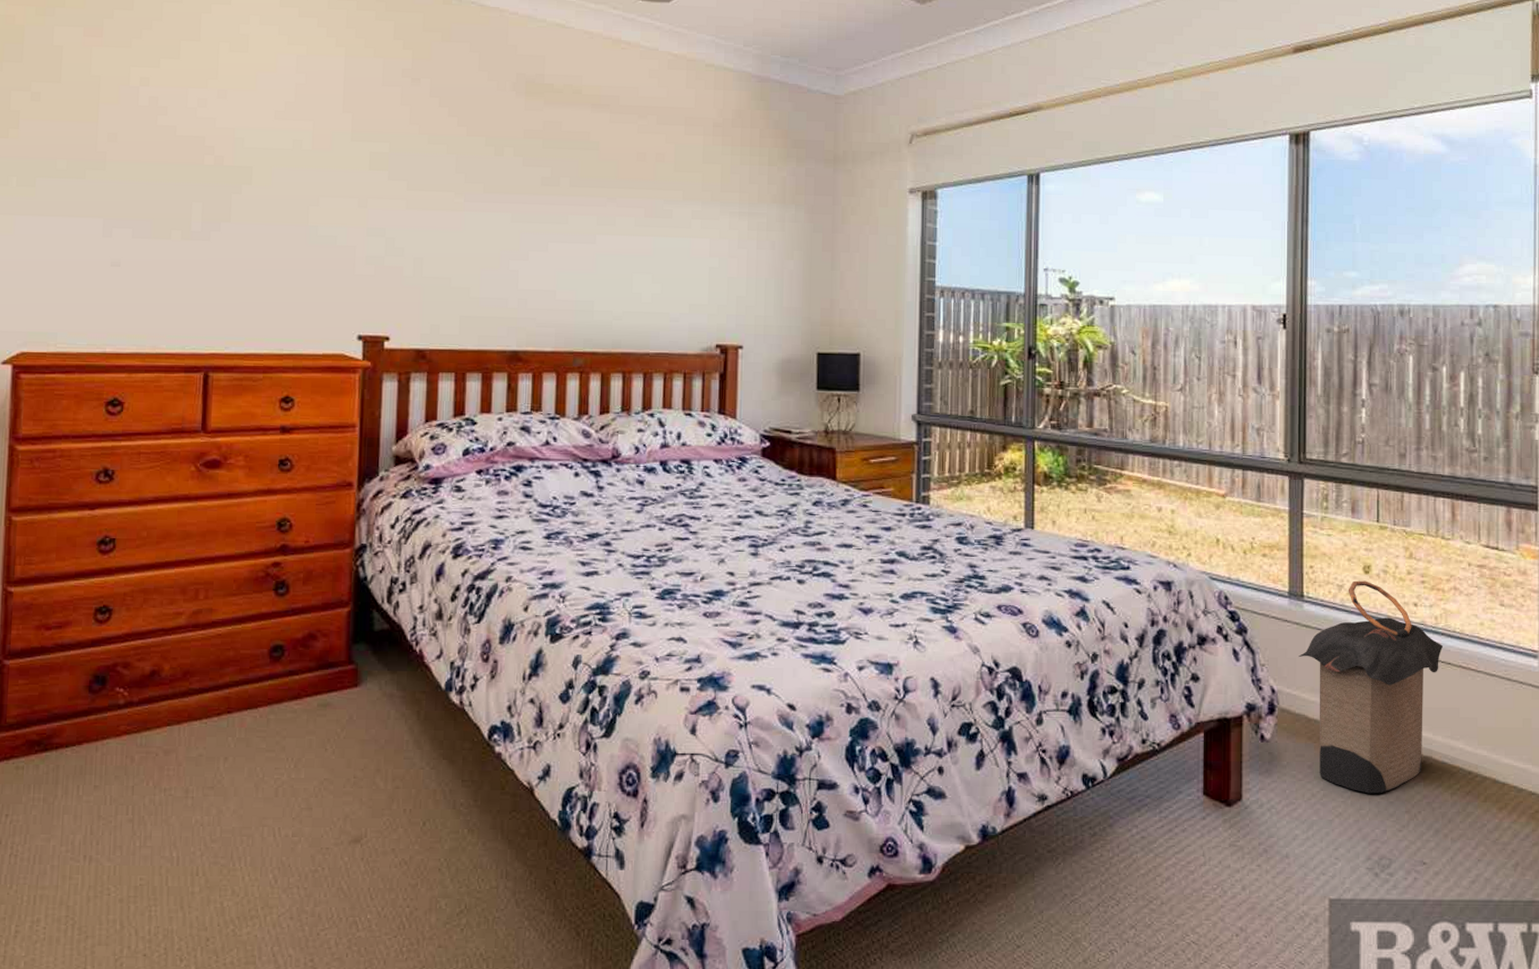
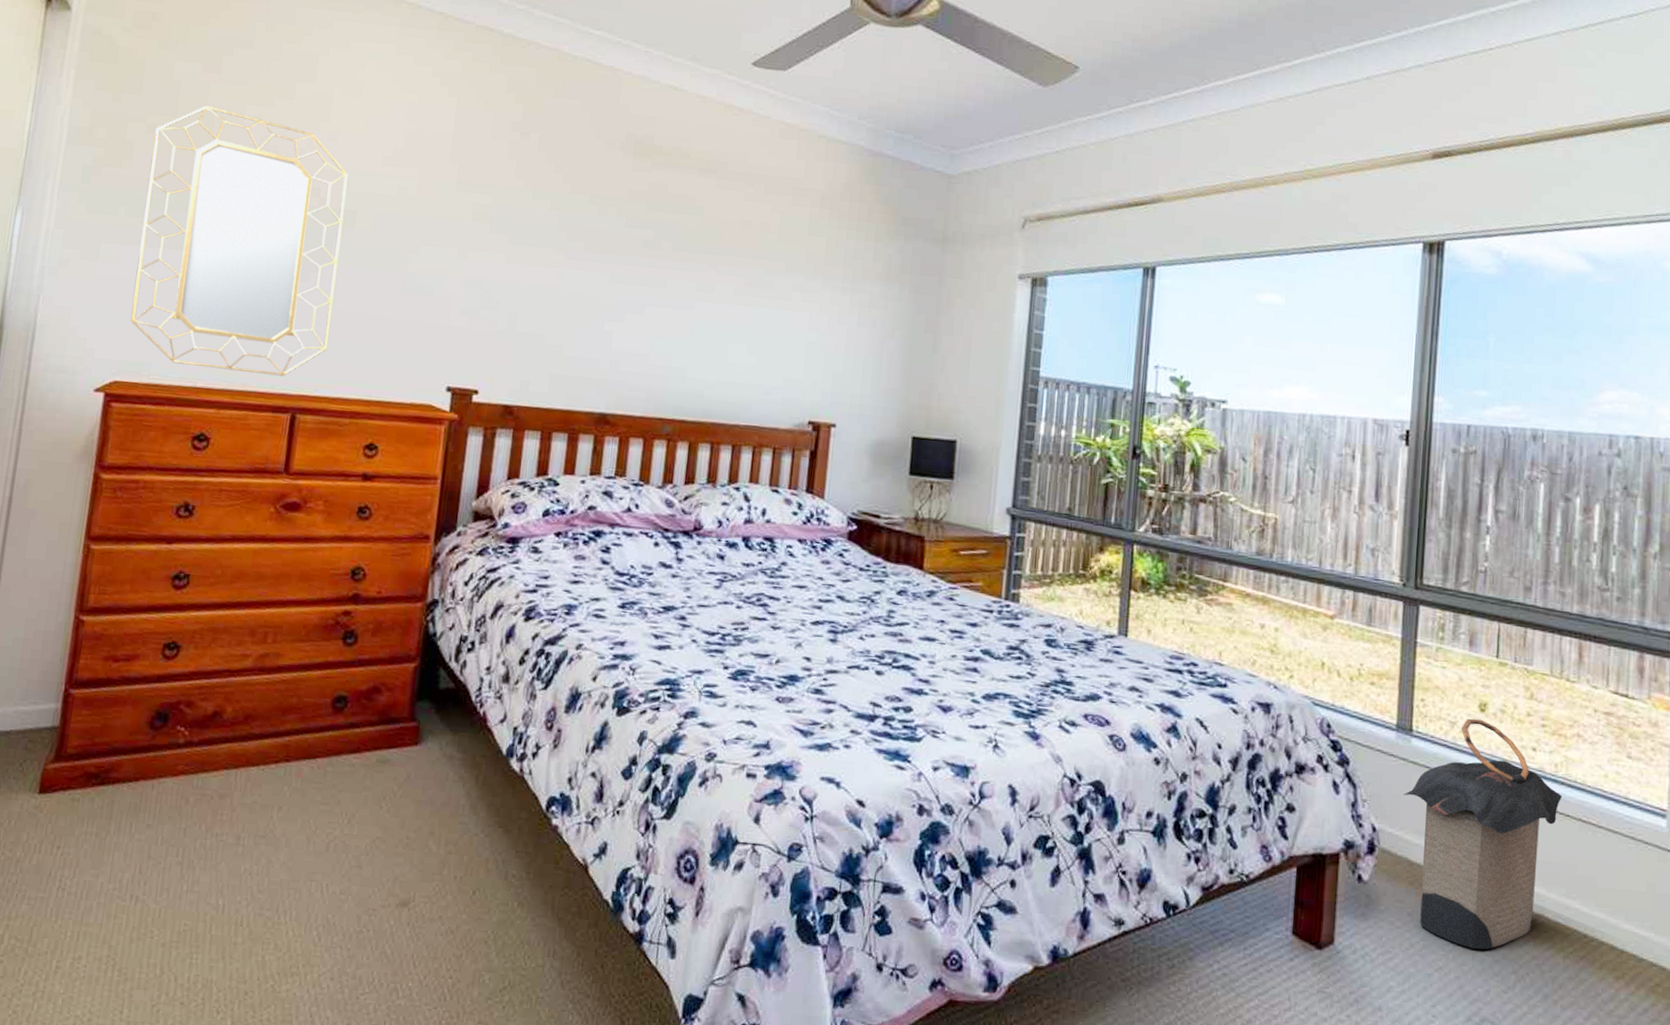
home mirror: none [32,69,242,336] -> present [131,105,349,377]

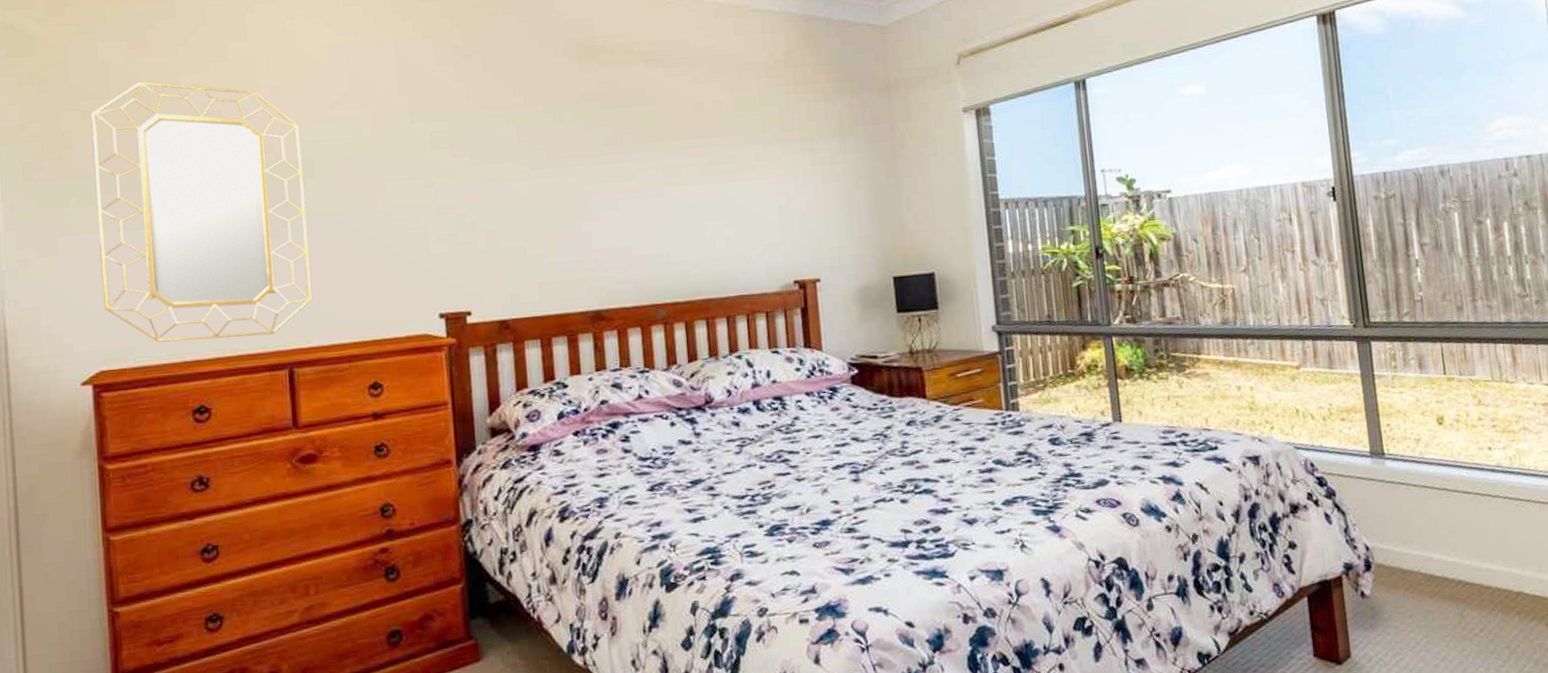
laundry hamper: present [1404,718,1563,950] -> none [1387,431,1521,635]

